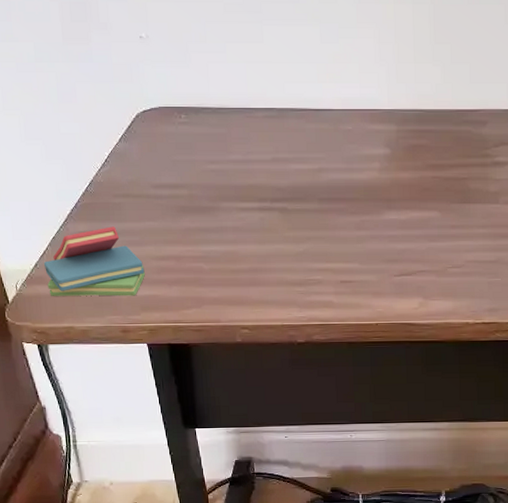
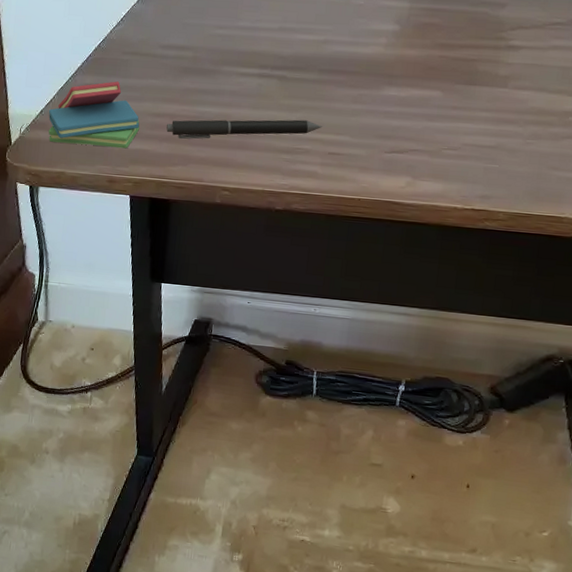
pen: none [173,251,331,281] -> present [166,119,323,140]

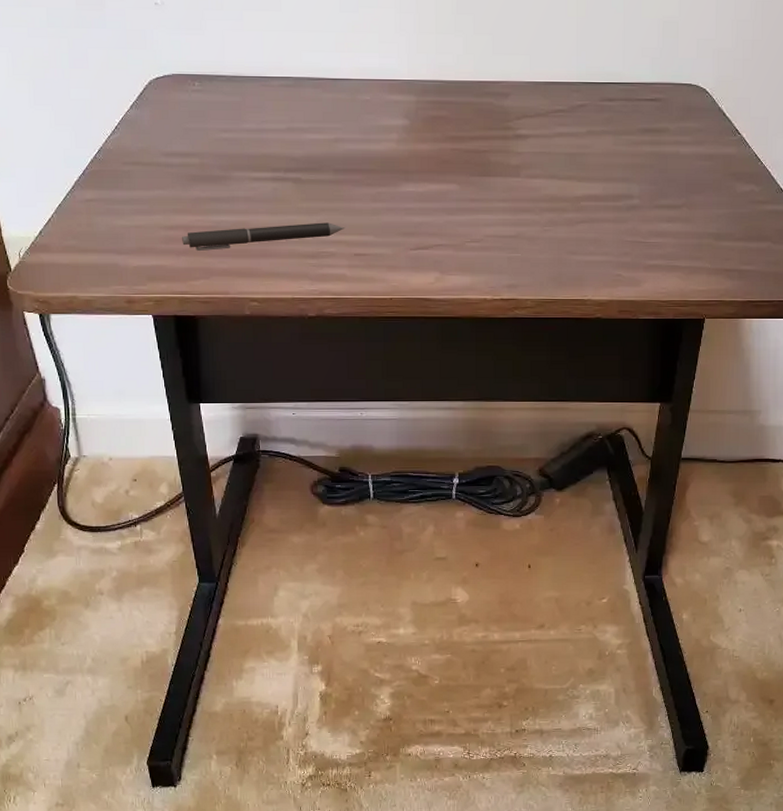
sticky notes: present [48,81,140,149] -> none [48,194,152,266]

